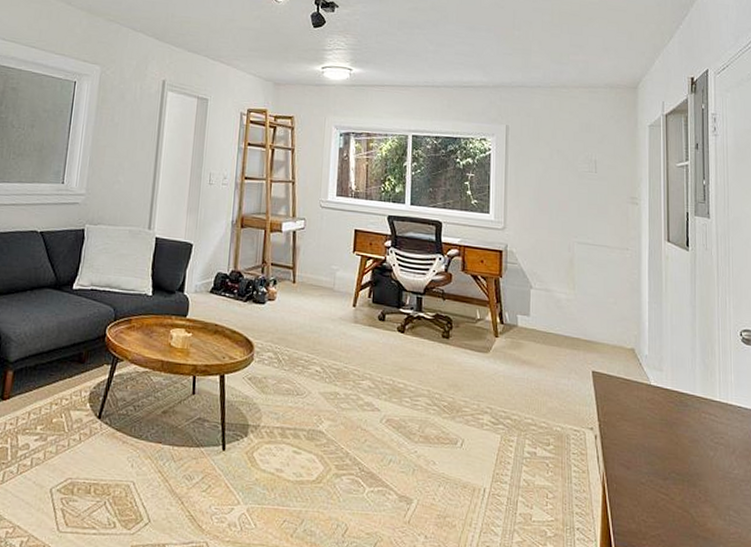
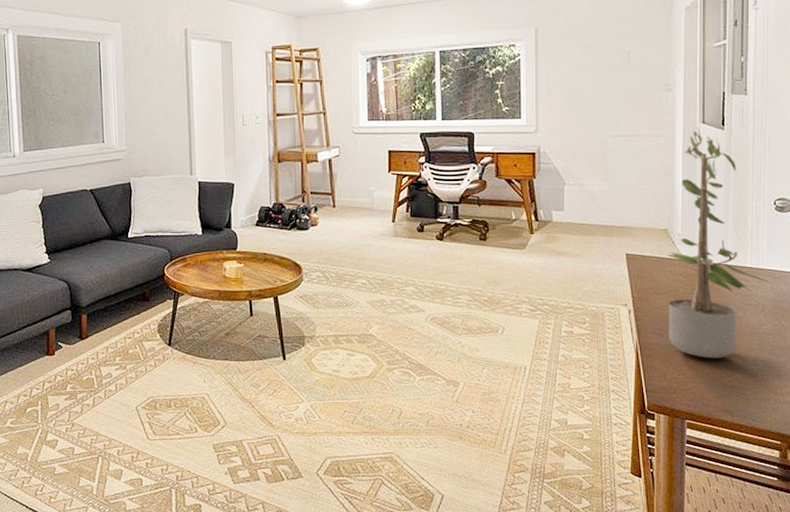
potted plant: none [635,243,738,503] -> present [667,125,768,359]

